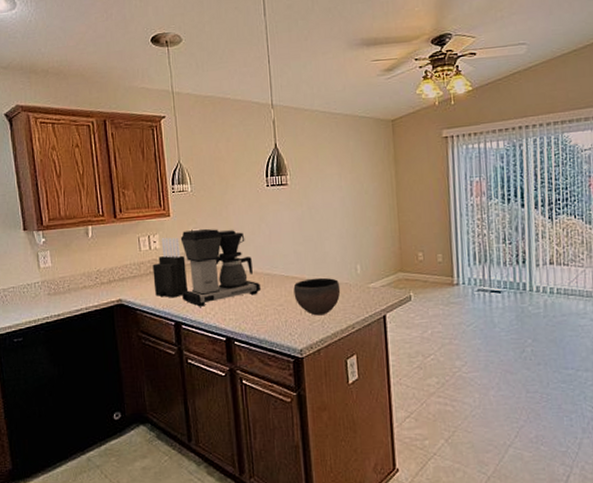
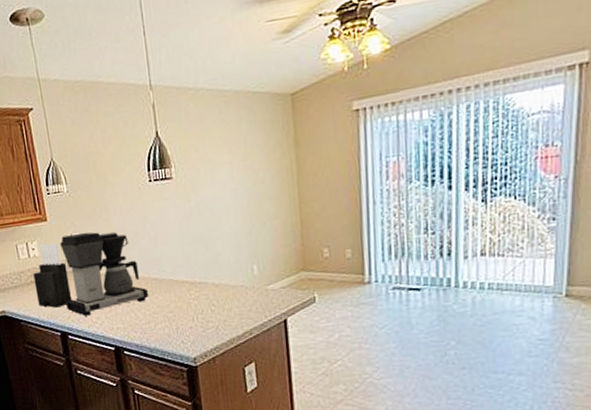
bowl: present [293,277,341,316] -> none [183,280,236,322]

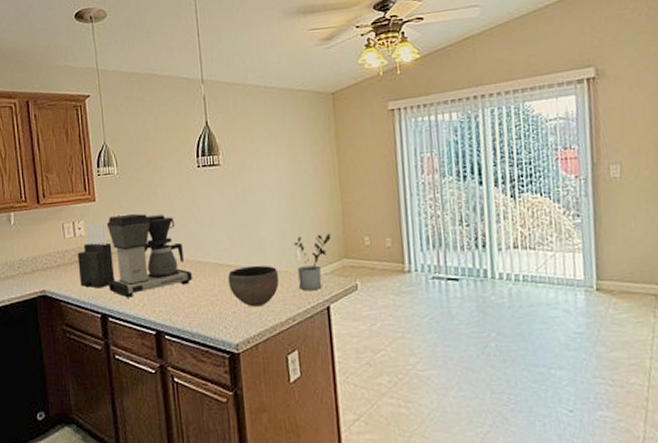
bowl: none [183,280,236,322] -> present [228,265,280,307]
potted plant: none [250,245,289,305] -> present [294,233,331,291]

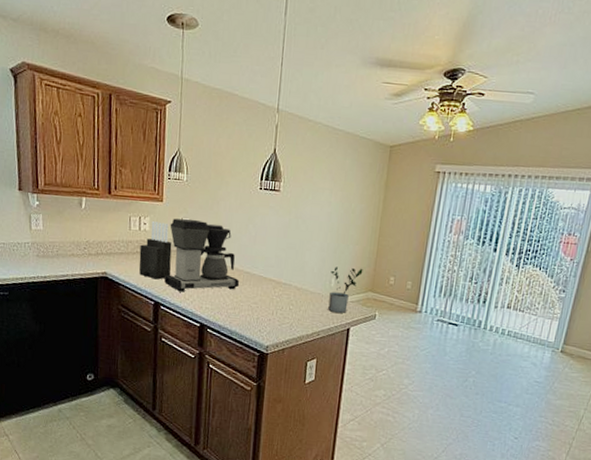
bowl: present [228,265,280,307] -> none [269,283,313,319]

